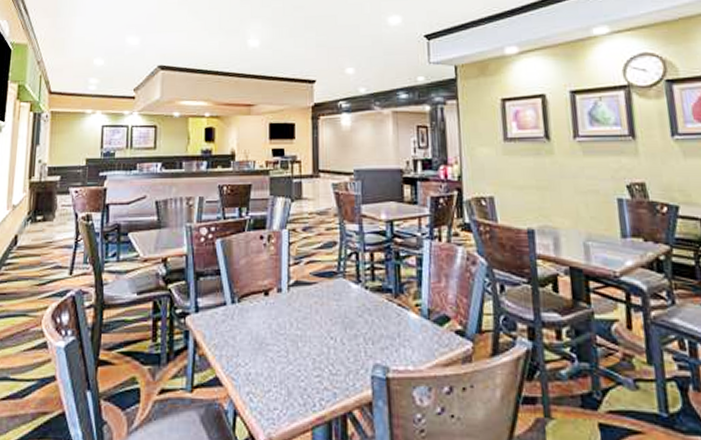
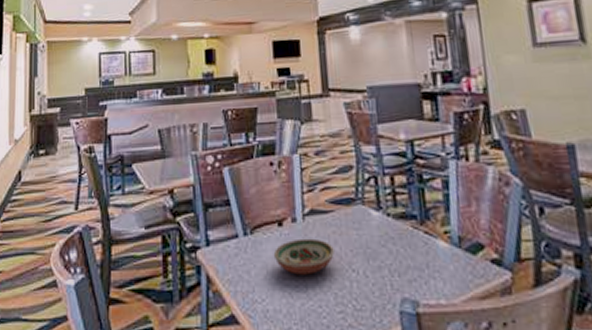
decorative bowl: none [258,307,316,341] -> present [273,238,336,275]

